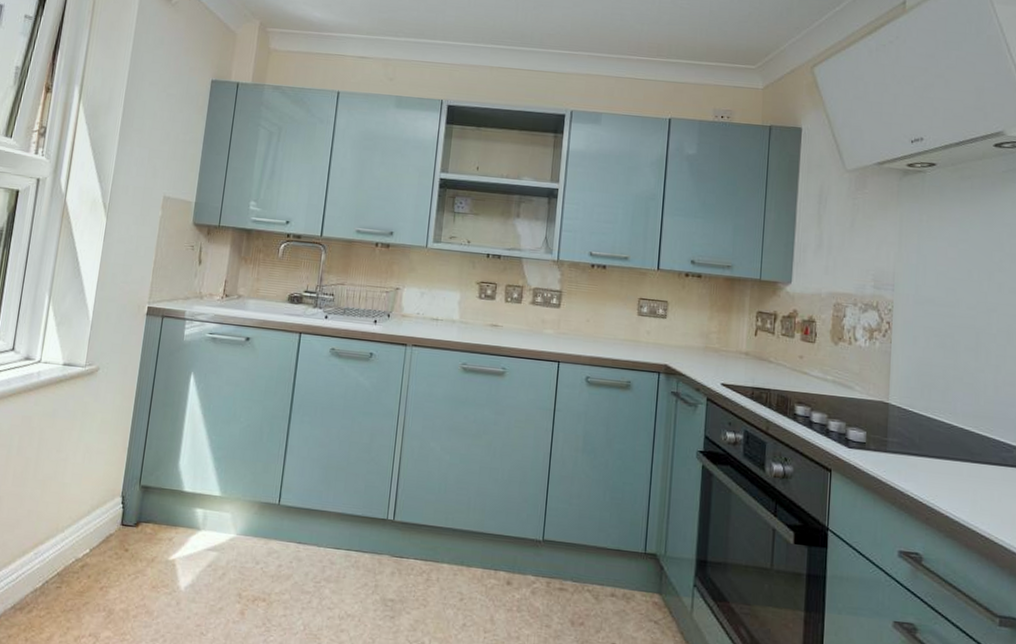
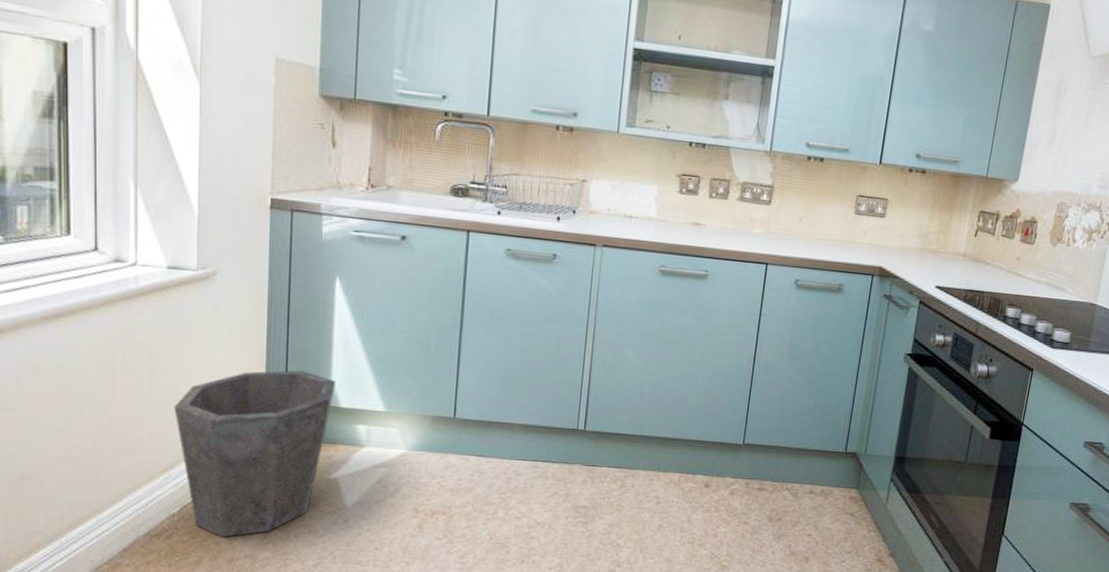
waste bin: none [50,455,183,614] -> present [174,370,337,537]

